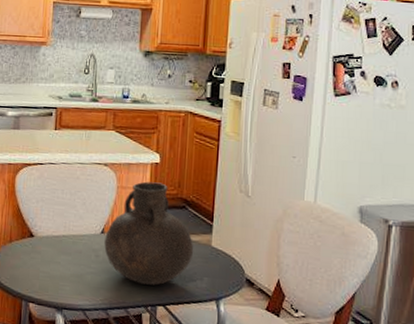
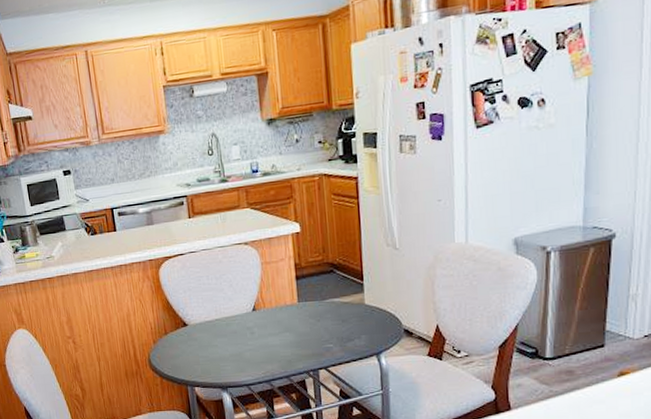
vase: present [104,181,194,286] -> none [257,251,348,352]

